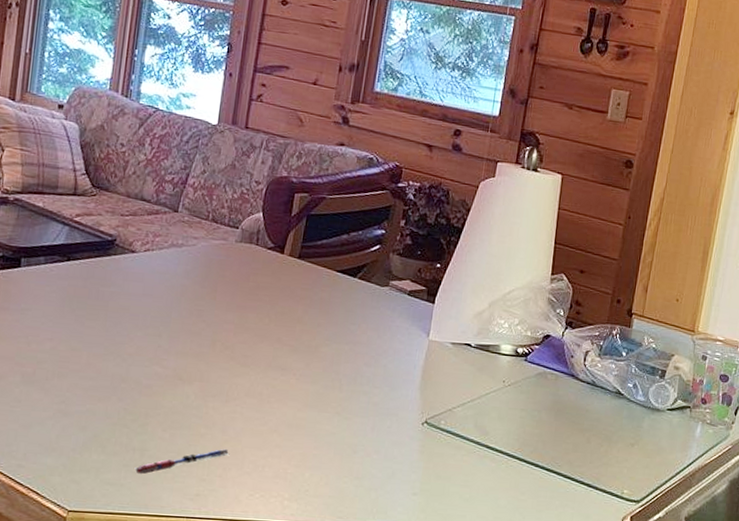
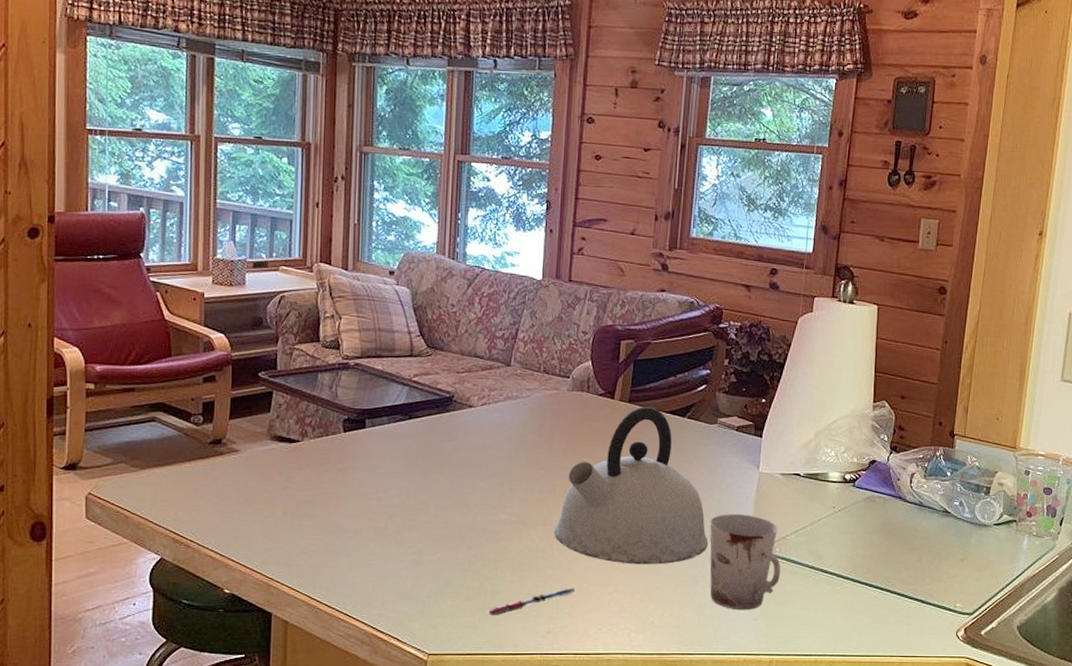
kettle: none [211,263,371,431] -> present [554,406,708,565]
cup: none [369,381,445,484] -> present [709,514,781,611]

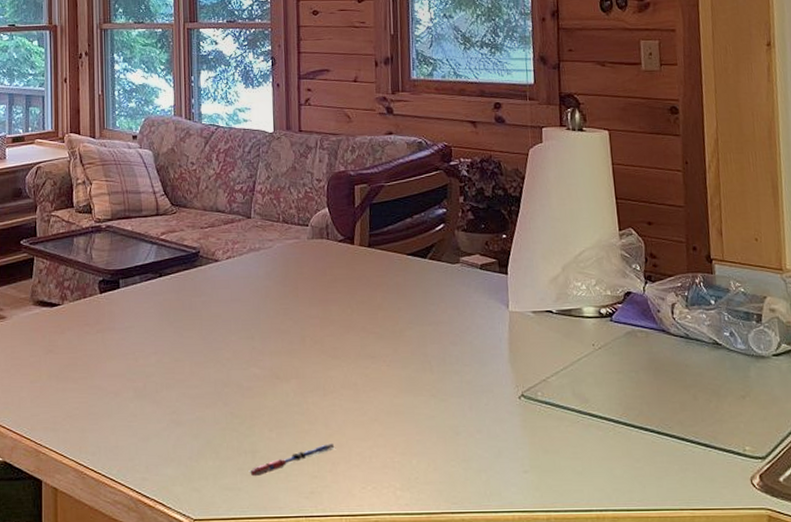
kettle: present [554,406,708,565] -> none [308,249,466,416]
cup: present [709,514,781,611] -> none [464,357,547,462]

